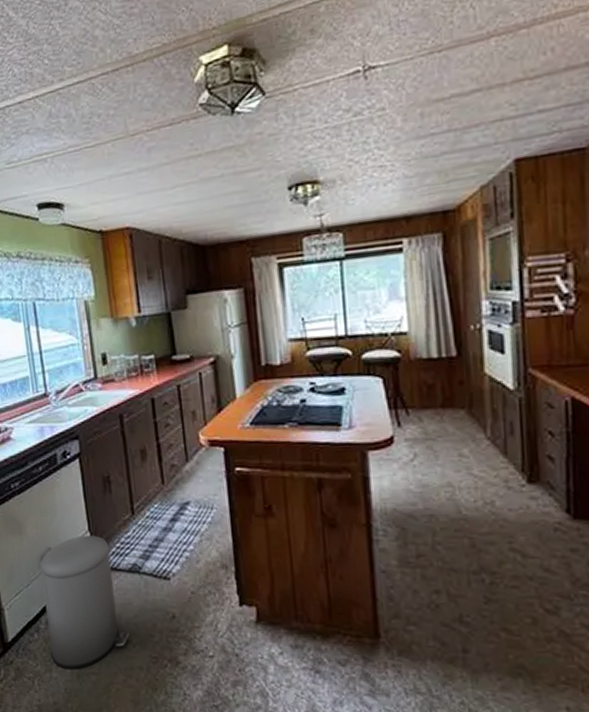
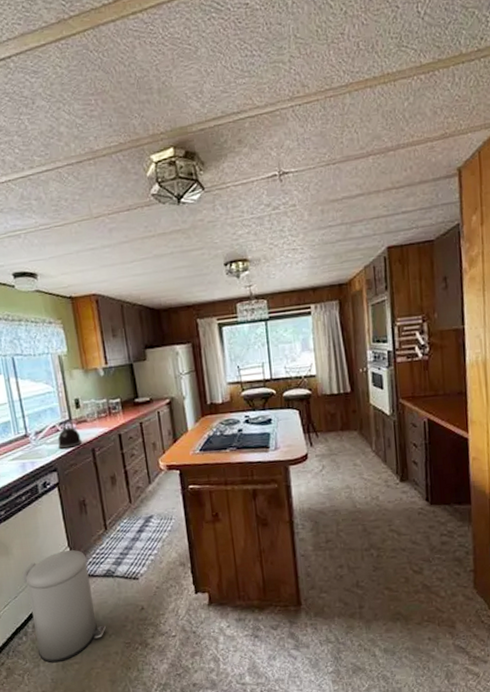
kettle: none [80,378,108,414] -> present [57,419,82,450]

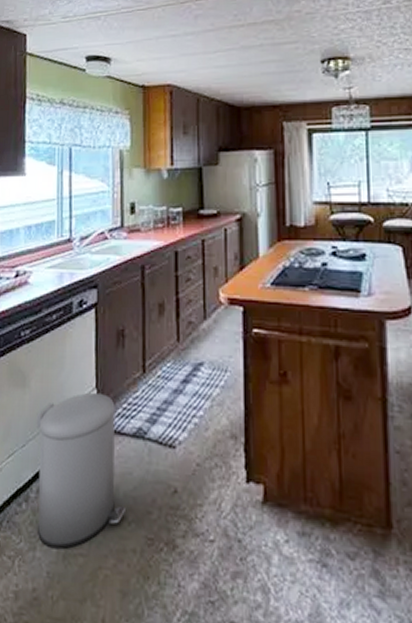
kettle: present [57,419,82,450] -> none [104,226,131,262]

